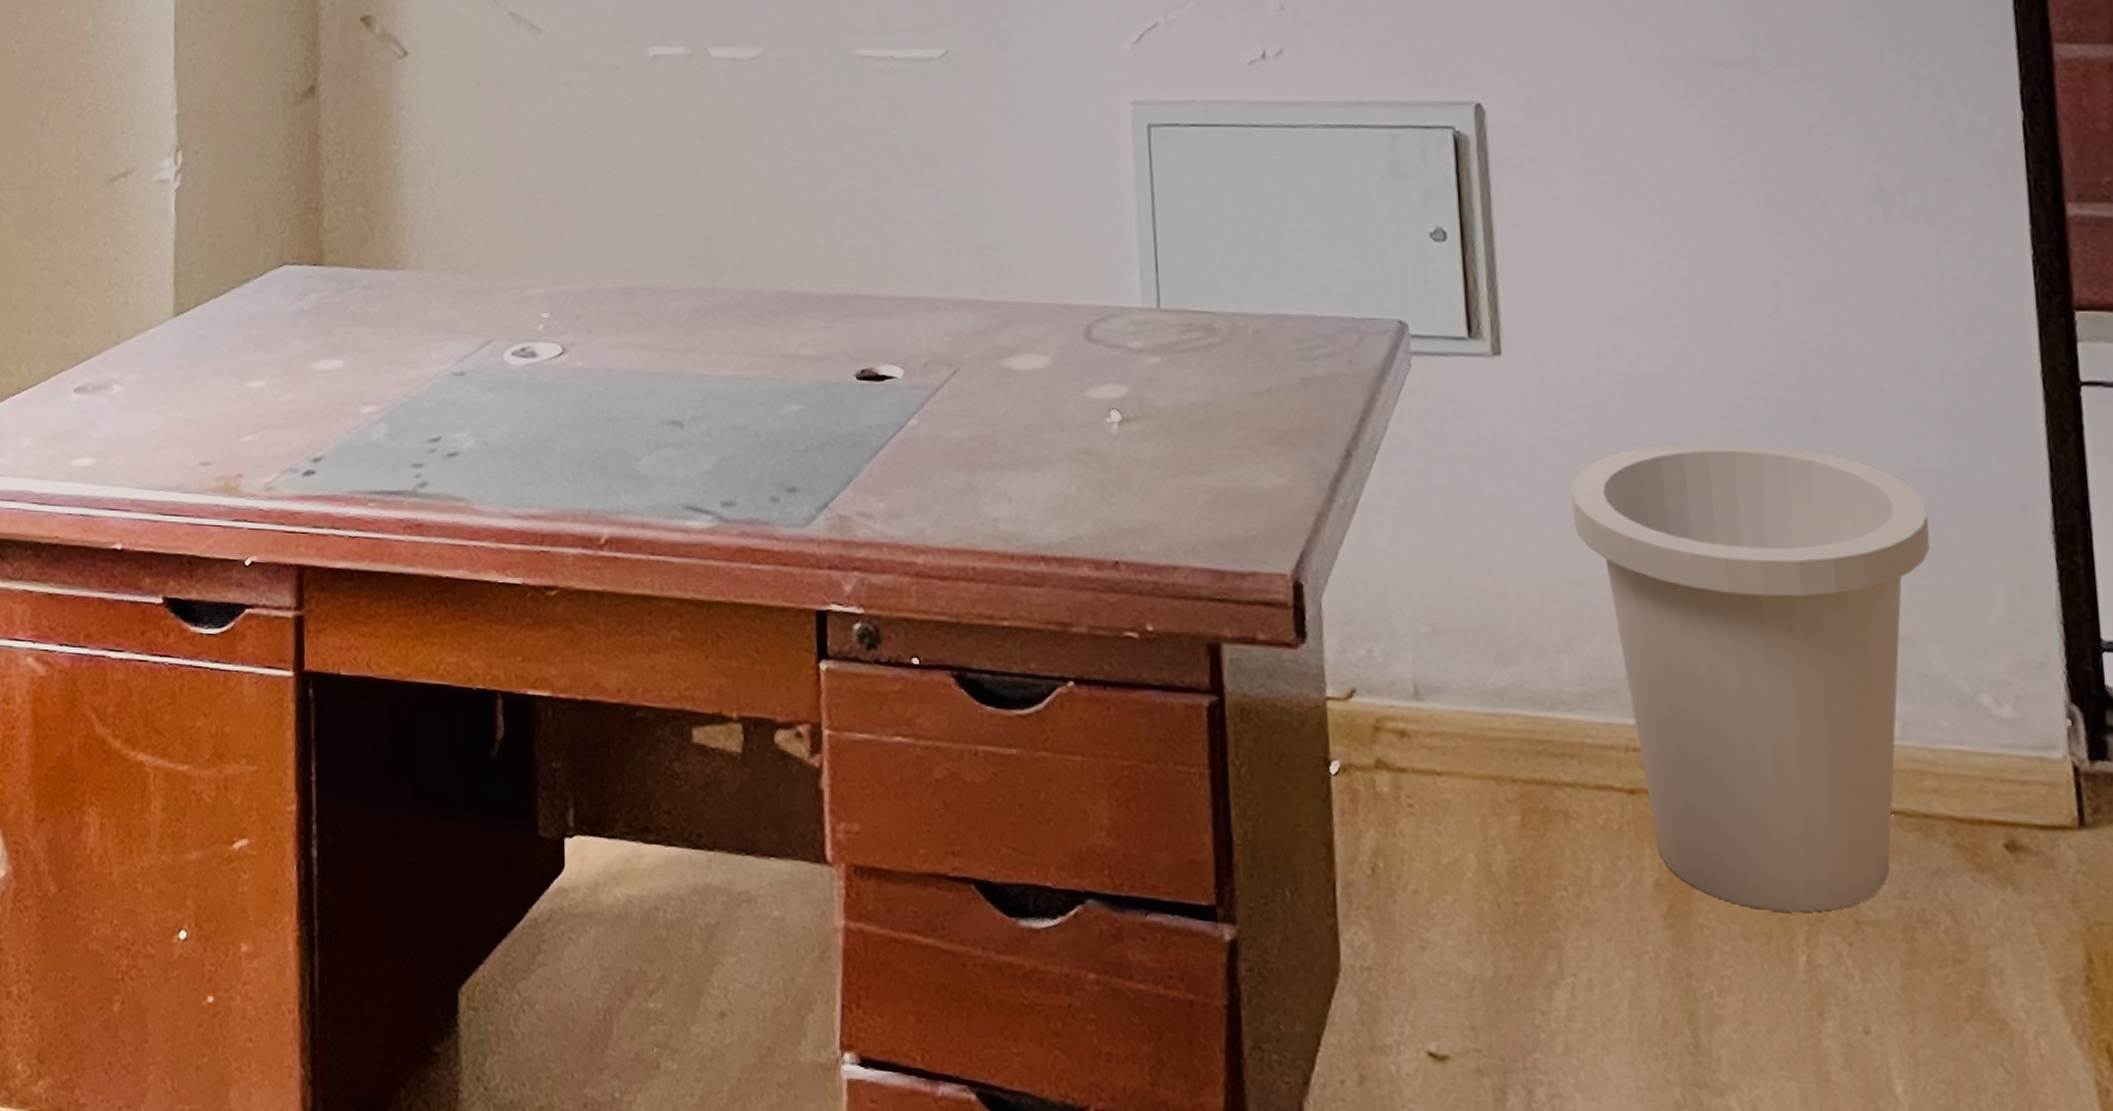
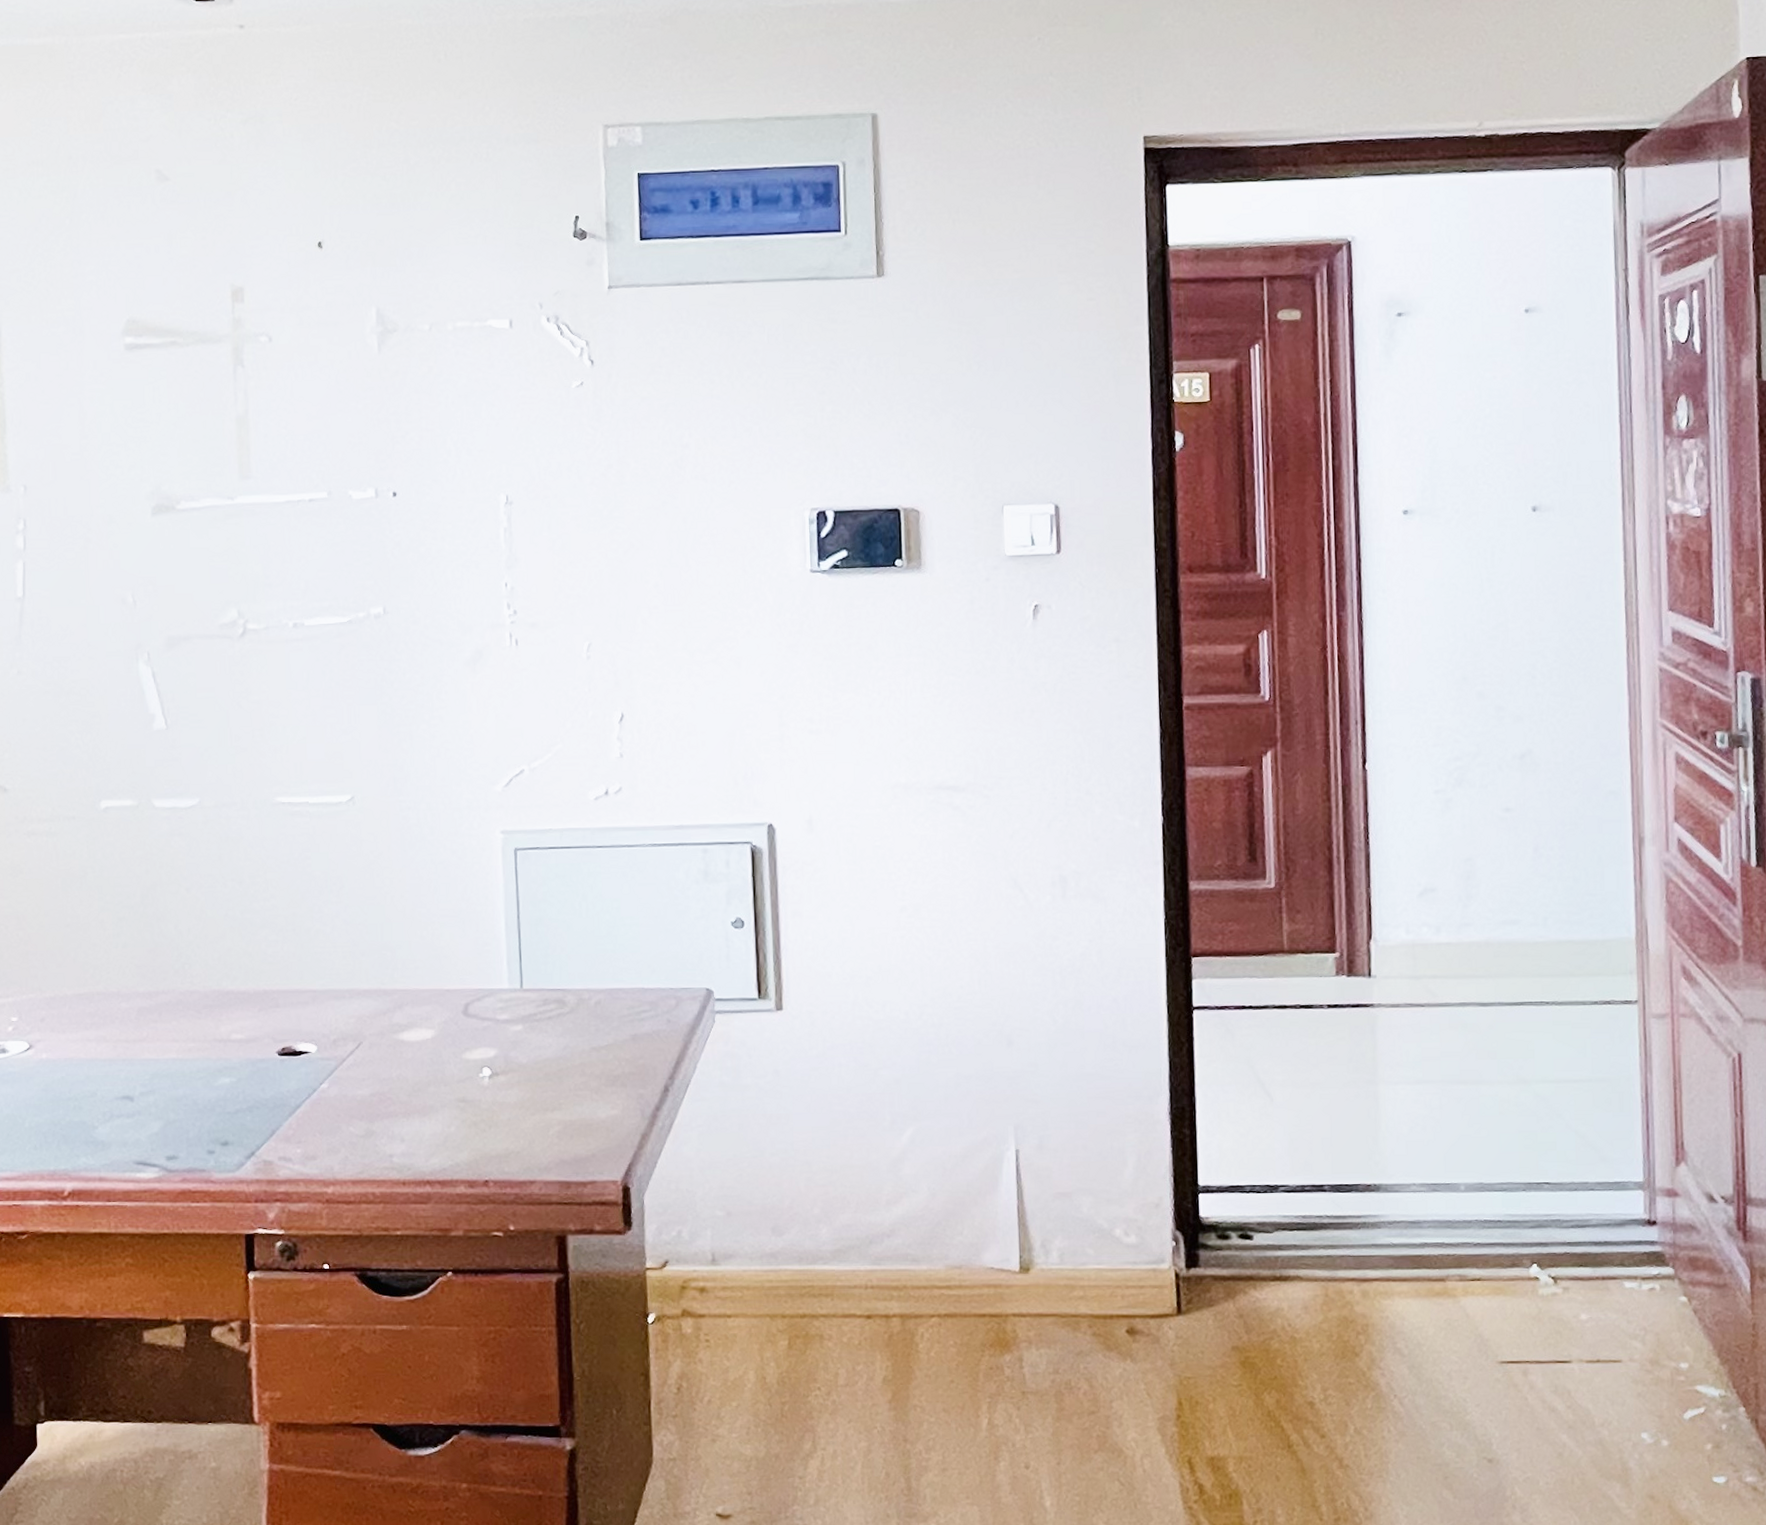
trash can: present [1571,441,1930,913] -> none [831,1064,1085,1391]

